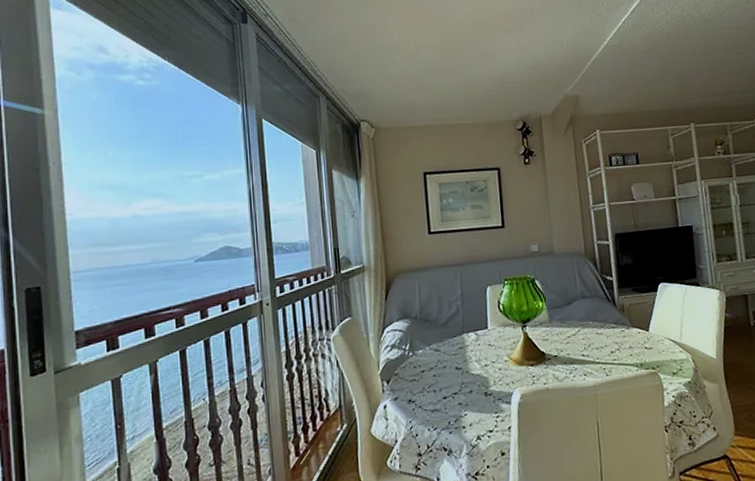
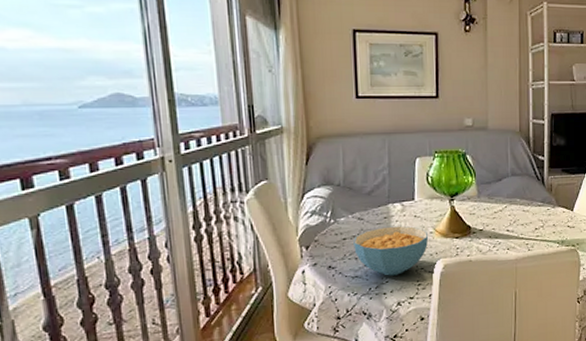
cereal bowl: none [431,355,504,409] -> present [353,225,429,276]

